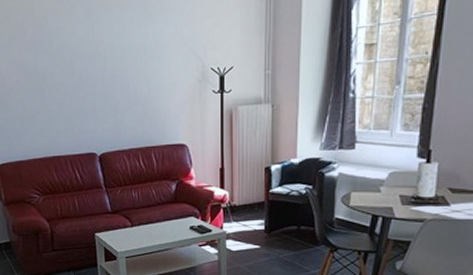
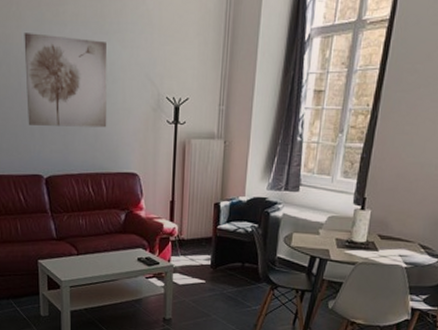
wall art: none [75,22,155,108] -> present [24,33,107,128]

